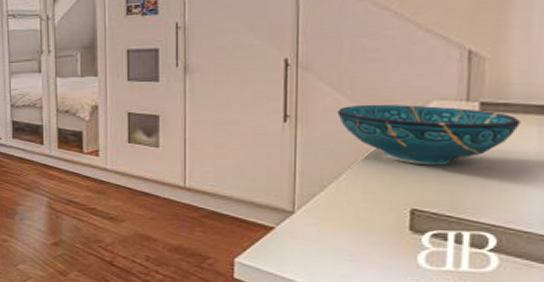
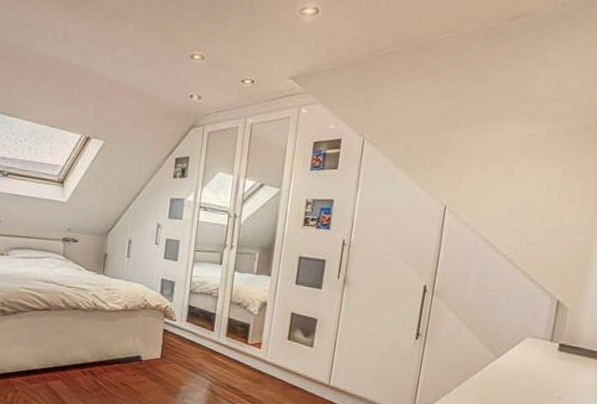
decorative bowl: present [337,104,521,166] -> none [457,332,585,391]

